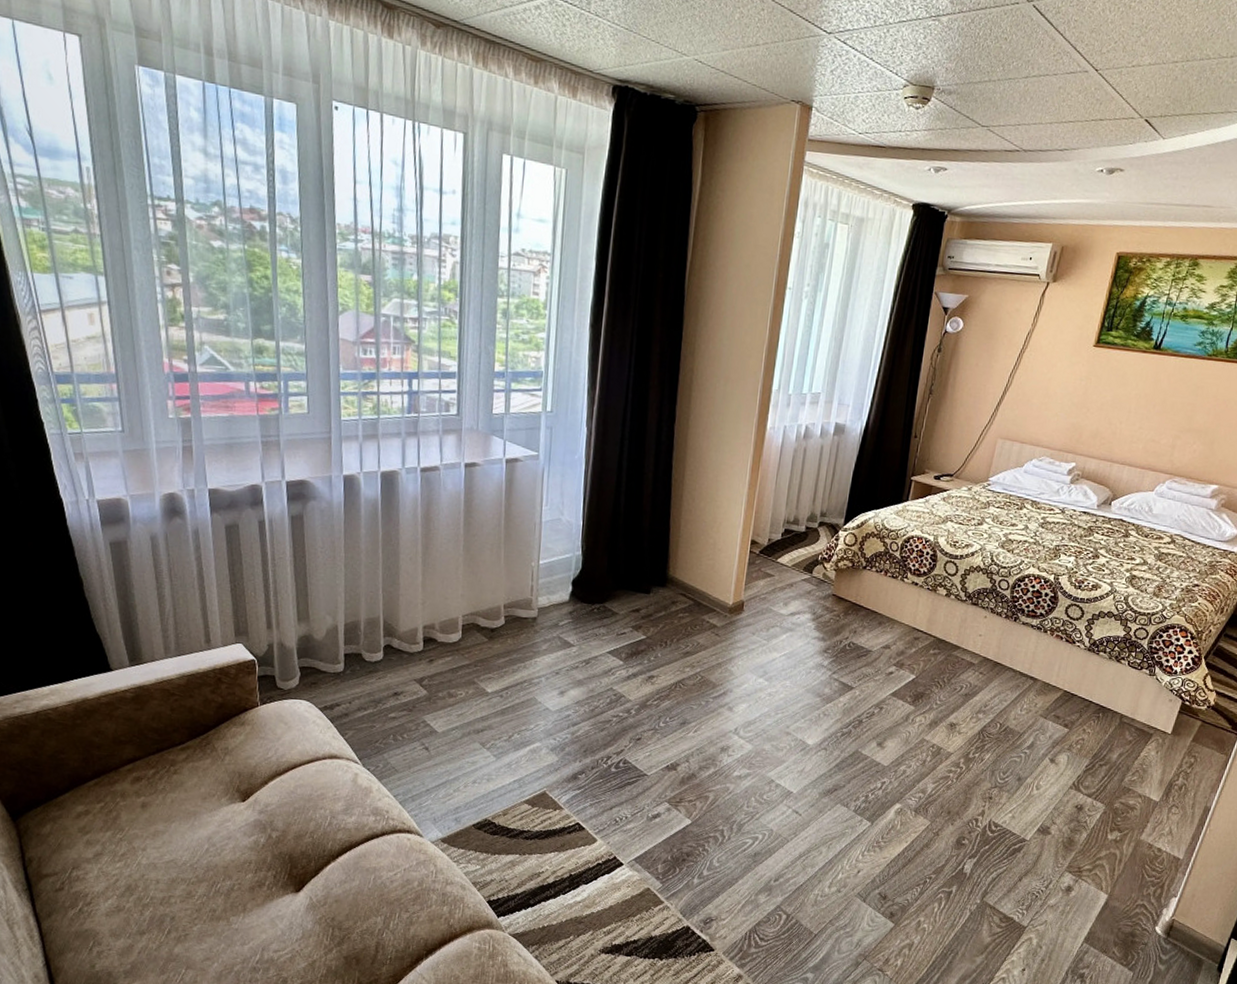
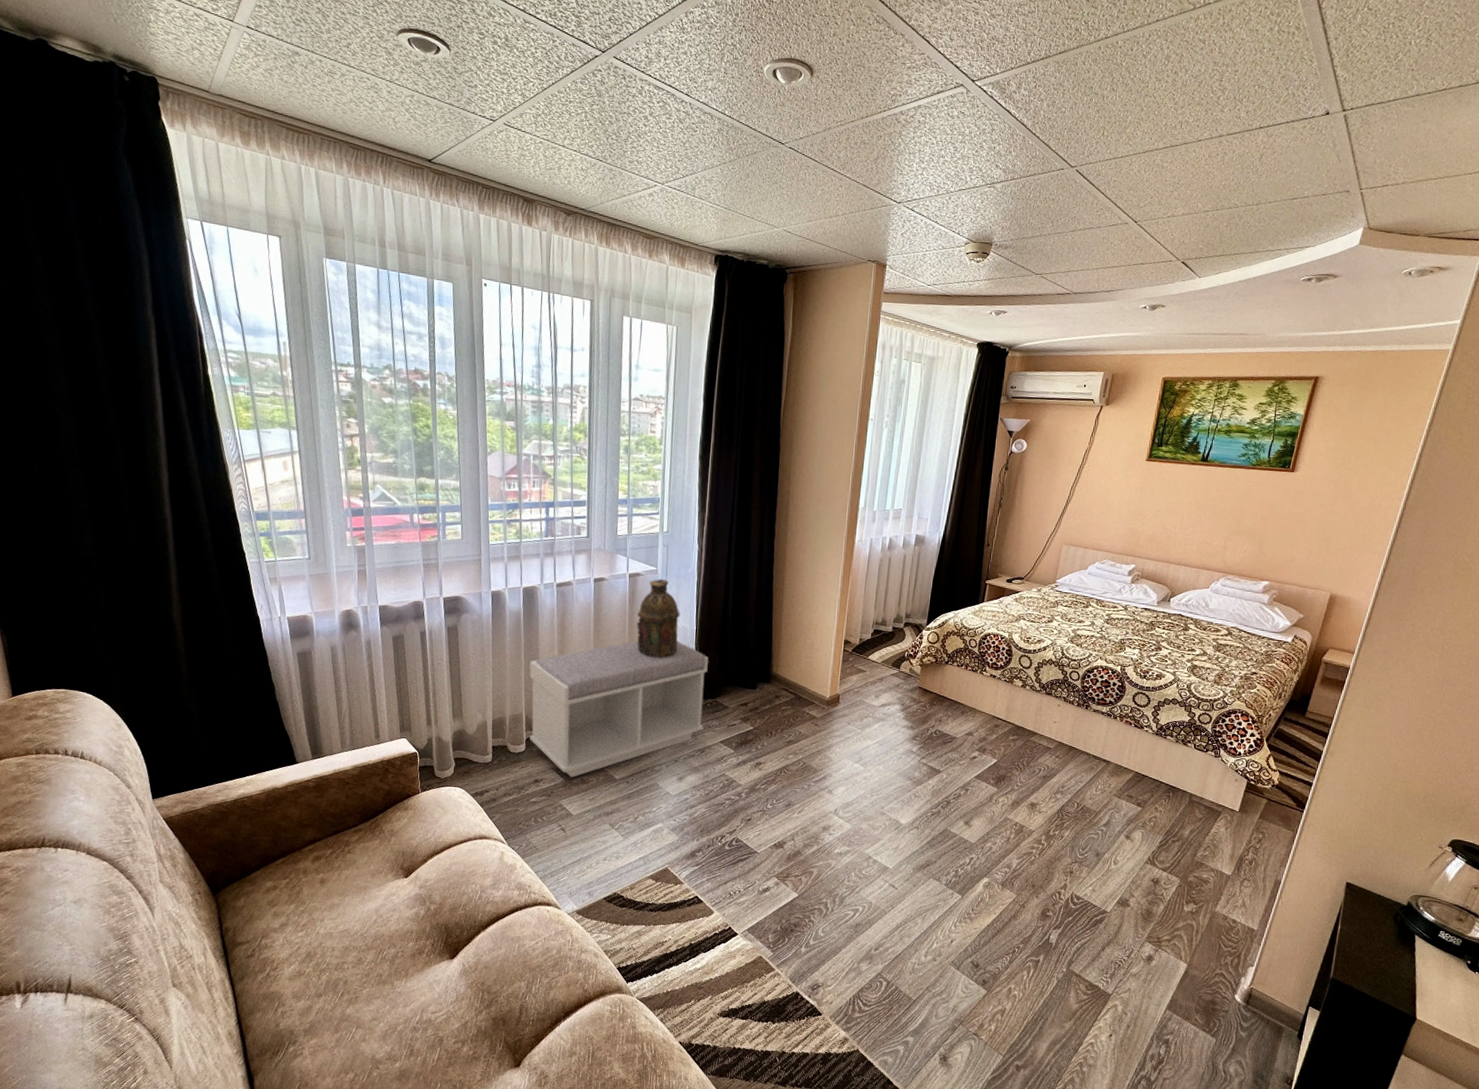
bench: none [388,535,597,691] -> present [529,640,709,778]
lantern: none [514,466,565,557] -> present [637,579,680,659]

